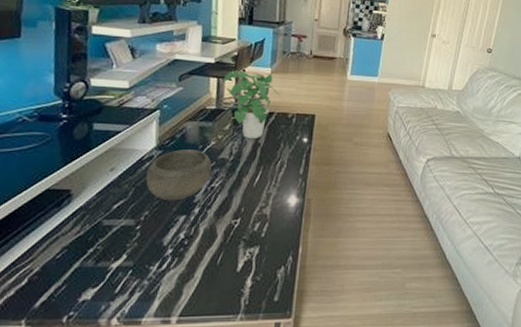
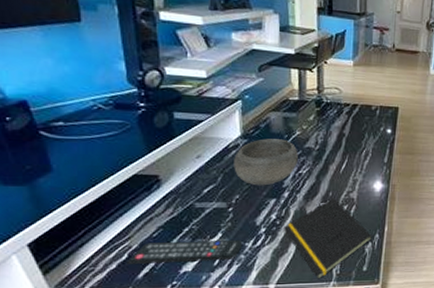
remote control: none [25,262,148,290] -> present [127,239,243,264]
notepad: none [190,214,286,311] -> present [282,198,373,280]
potted plant: present [223,70,280,139] -> none [304,62,363,130]

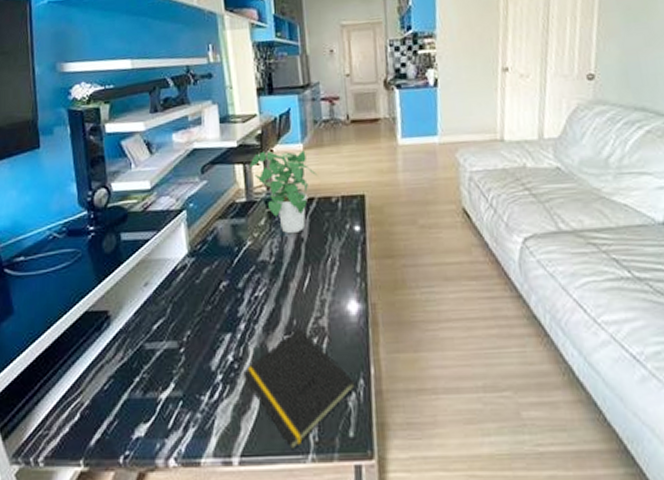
remote control: present [127,239,243,264] -> none [79,391,198,427]
bowl: present [234,138,298,186] -> none [182,253,252,317]
potted plant: none [304,62,363,130] -> present [250,150,318,234]

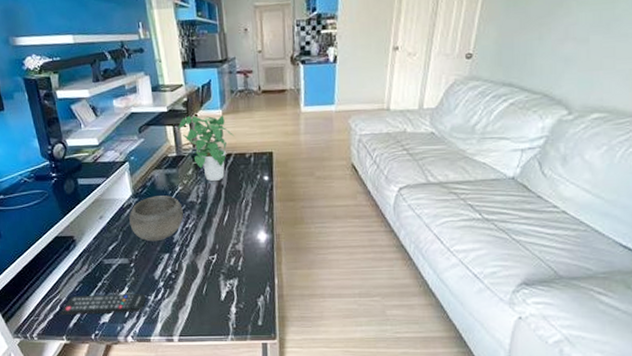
remote control: none [79,391,198,427] -> present [60,293,146,315]
bowl: none [182,253,252,317] -> present [129,195,184,242]
notepad: present [242,328,356,450] -> none [178,251,264,333]

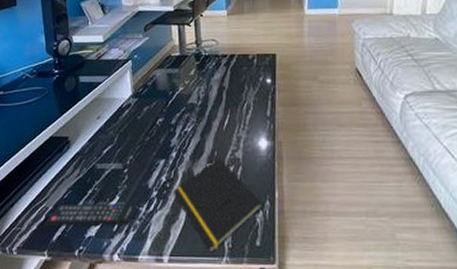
bowl: present [129,195,184,242] -> none [127,96,183,146]
potted plant: present [178,115,235,182] -> none [183,16,239,83]
notepad: none [178,251,264,333] -> present [172,158,264,254]

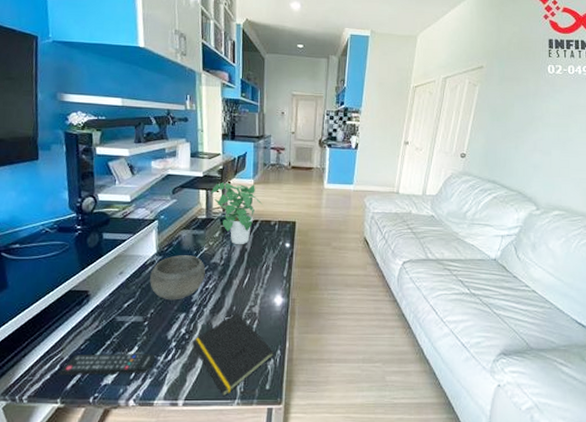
bowl: none [127,96,183,146] -> present [150,255,205,300]
potted plant: none [183,16,239,83] -> present [211,183,263,245]

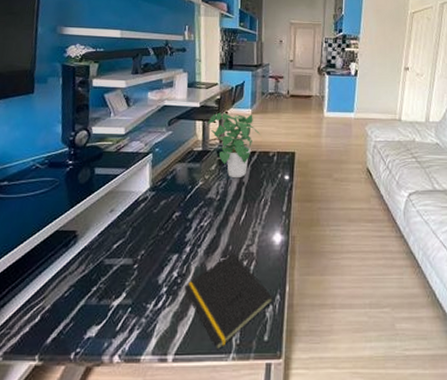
remote control: present [58,353,156,375] -> none [38,300,145,327]
bowl: present [150,255,205,300] -> none [141,190,200,240]

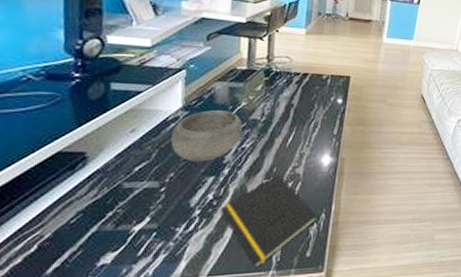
bowl: none [141,190,200,240] -> present [171,110,243,162]
potted plant: present [208,113,261,179] -> none [255,31,315,100]

